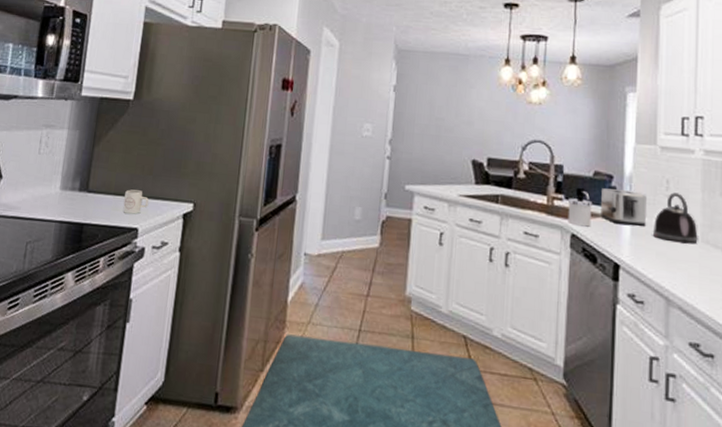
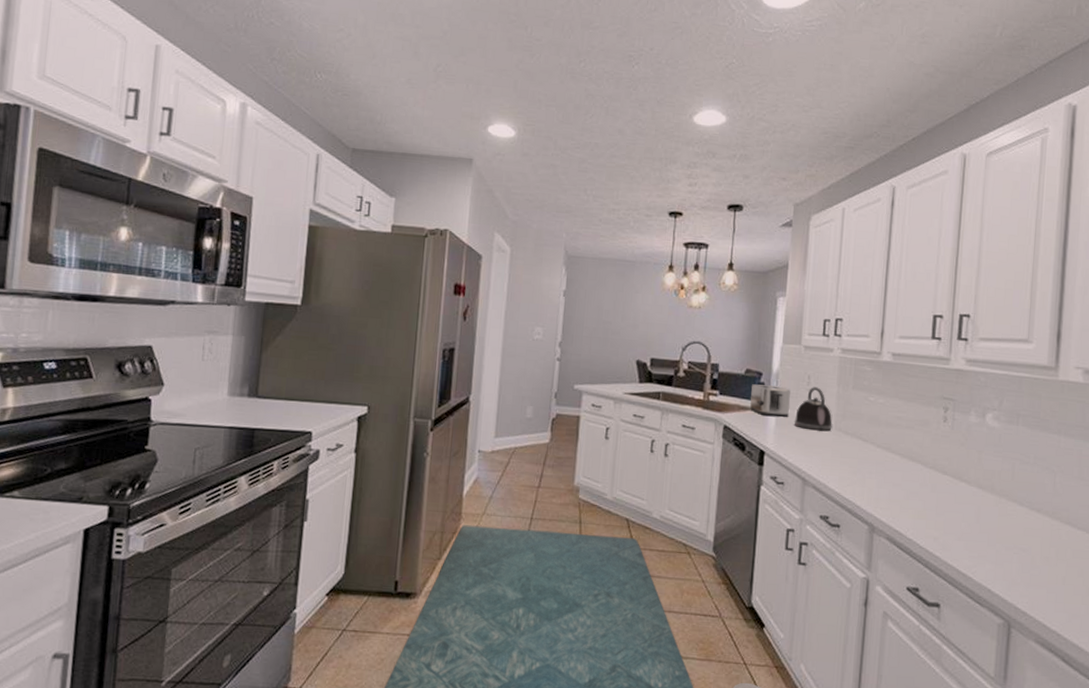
mug: present [123,189,149,215] -> none [295,394,322,418]
soap dispenser: present [567,187,592,227] -> none [721,383,743,419]

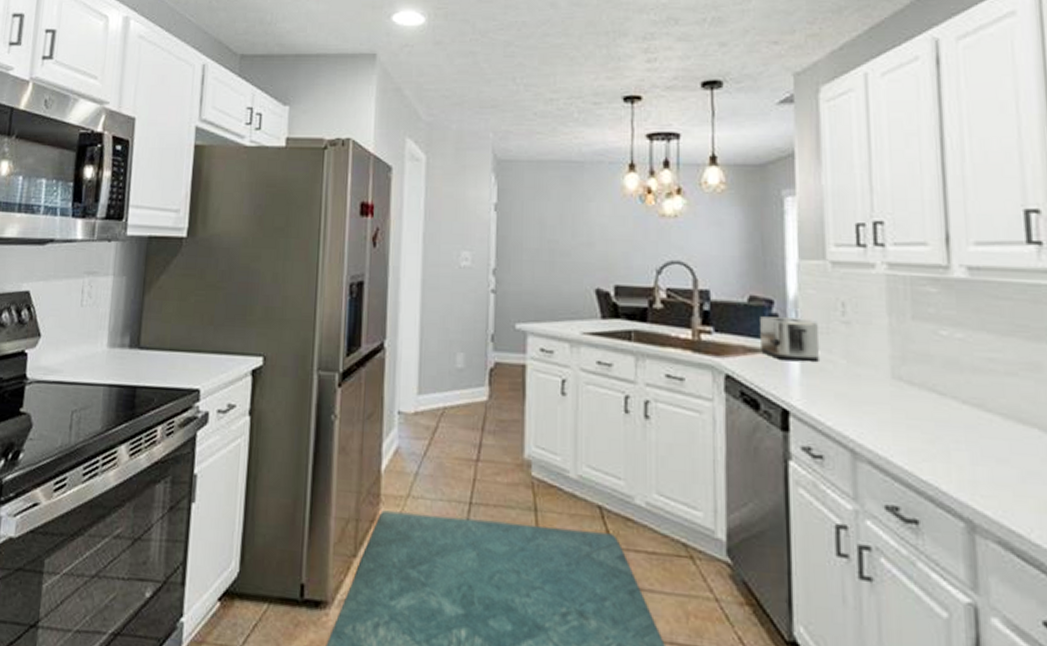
kettle: present [794,387,832,432] -> none [828,318,887,383]

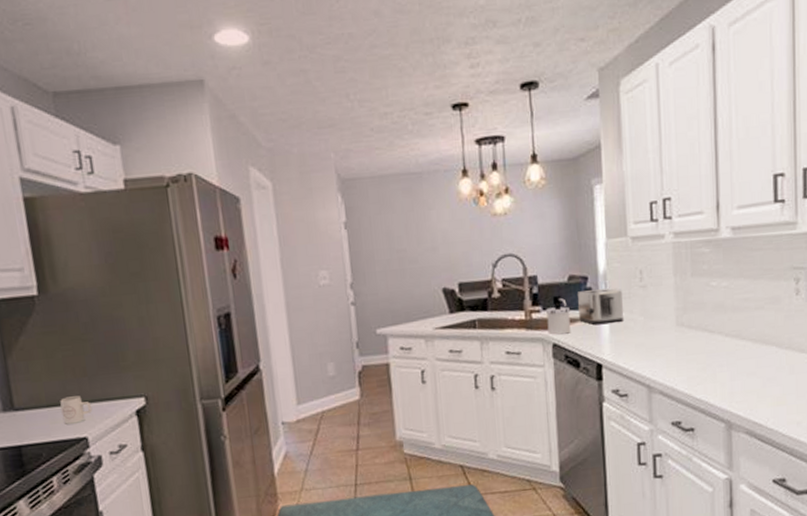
mug: none [181,343,211,373] -> present [60,396,93,424]
soap dispenser: none [717,316,750,365] -> present [545,295,571,335]

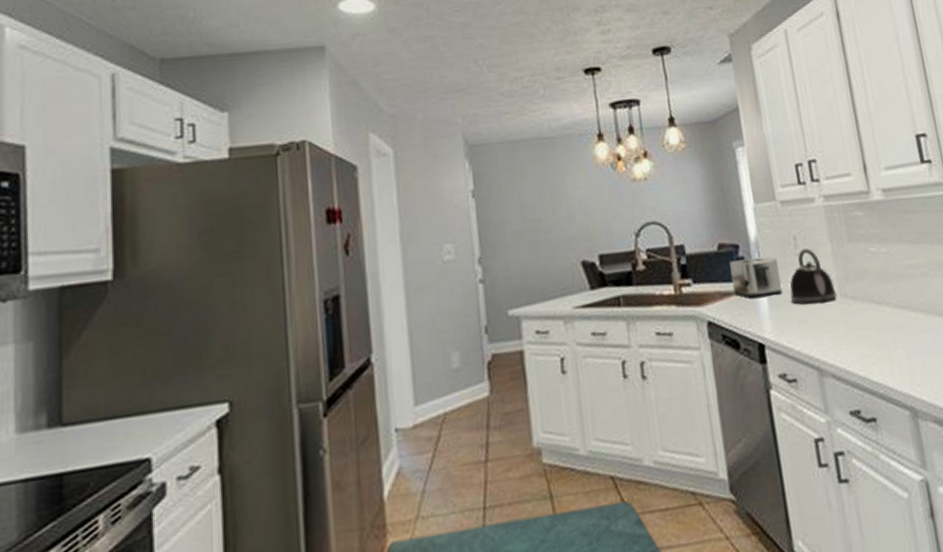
mug: present [60,396,93,424] -> none [122,403,162,442]
soap dispenser: present [545,295,571,335] -> none [696,265,726,312]
kettle: none [630,281,673,332] -> present [789,248,836,306]

